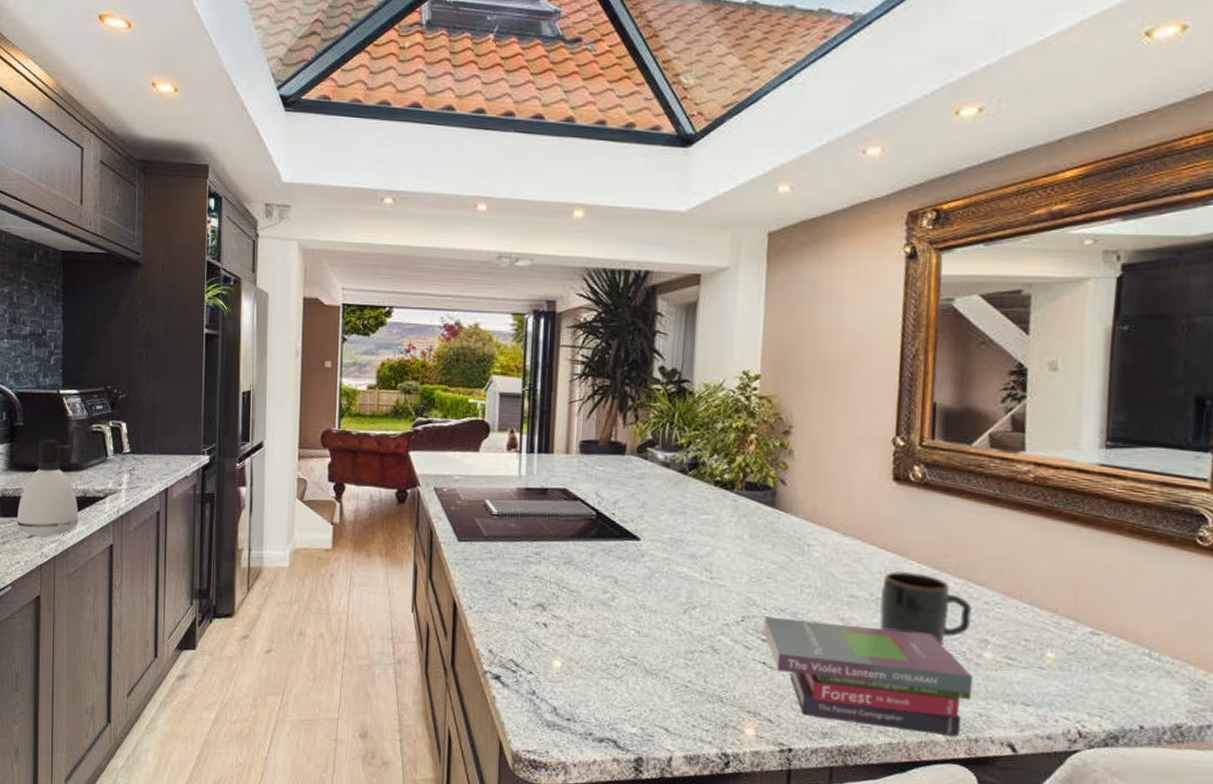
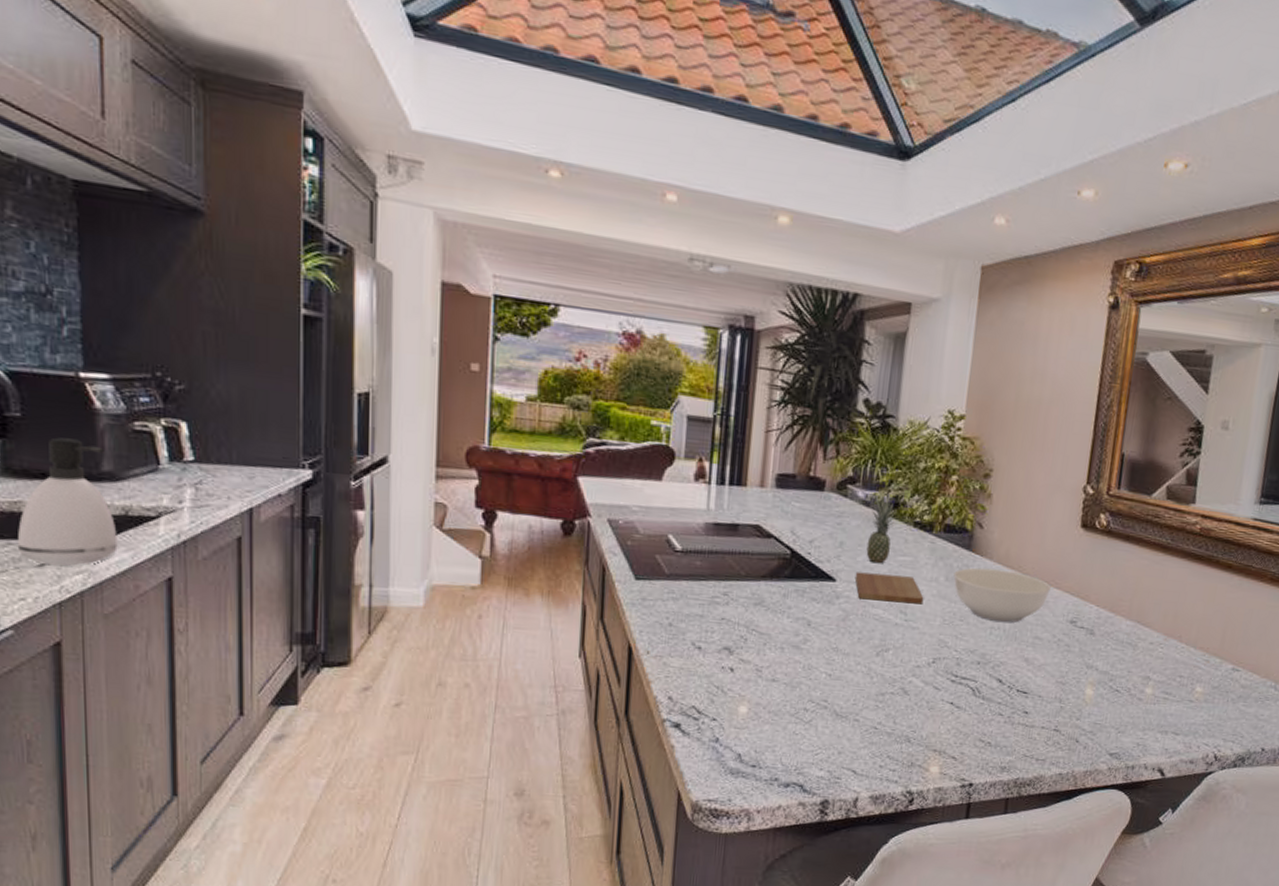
cutting board: none [658,531,729,562] -> present [855,572,924,605]
fruit: none [668,457,695,522] -> present [866,496,895,563]
bowl: none [758,524,864,580] -> present [953,567,1051,623]
books: present [763,617,974,736] -> none [952,658,1135,765]
mug: present [879,571,972,645] -> none [1059,614,1139,682]

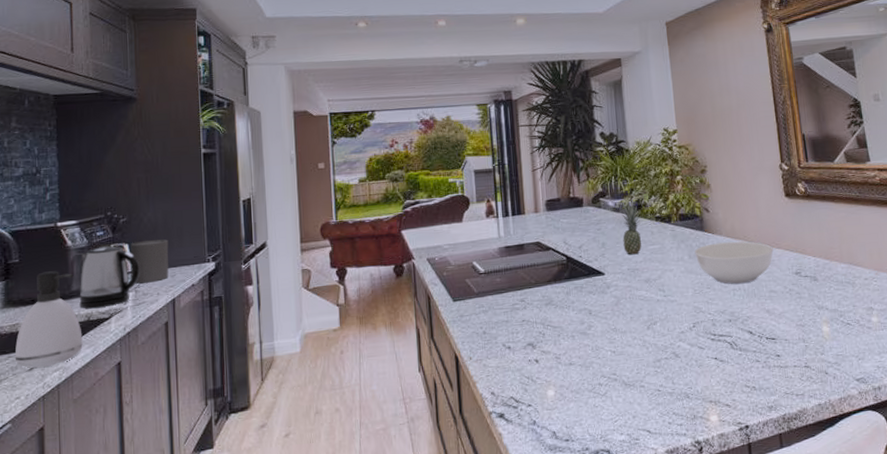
kettle: none [112,418,203,502] -> present [79,246,140,309]
pen holder: none [189,421,246,481] -> present [130,239,169,284]
cutting board: present [855,572,924,605] -> none [618,260,676,285]

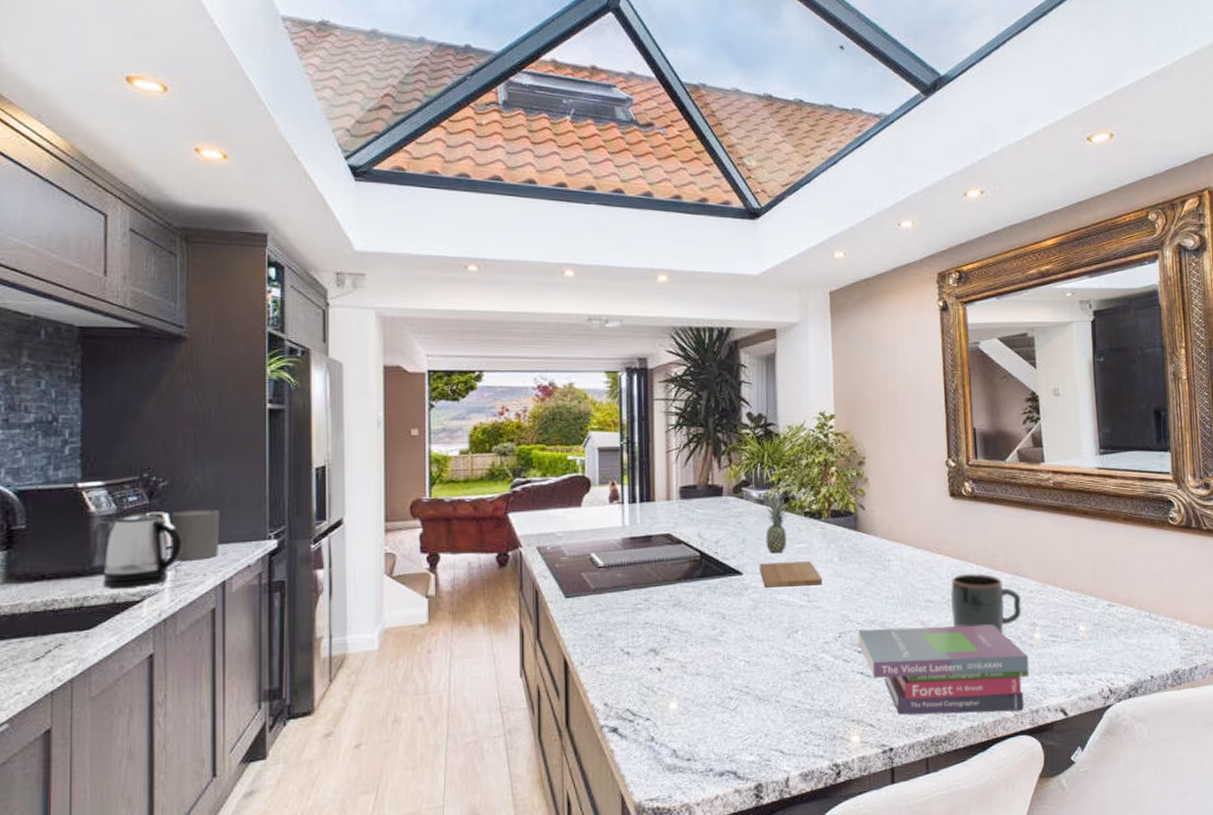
soap dispenser: present [14,271,83,369] -> none [16,541,106,659]
cutting board: none [618,260,676,285] -> present [759,561,823,588]
bowl: present [694,241,774,284] -> none [846,543,933,591]
books: none [710,310,870,395] -> present [858,624,1029,715]
mug: none [792,264,859,318] -> present [950,573,1022,633]

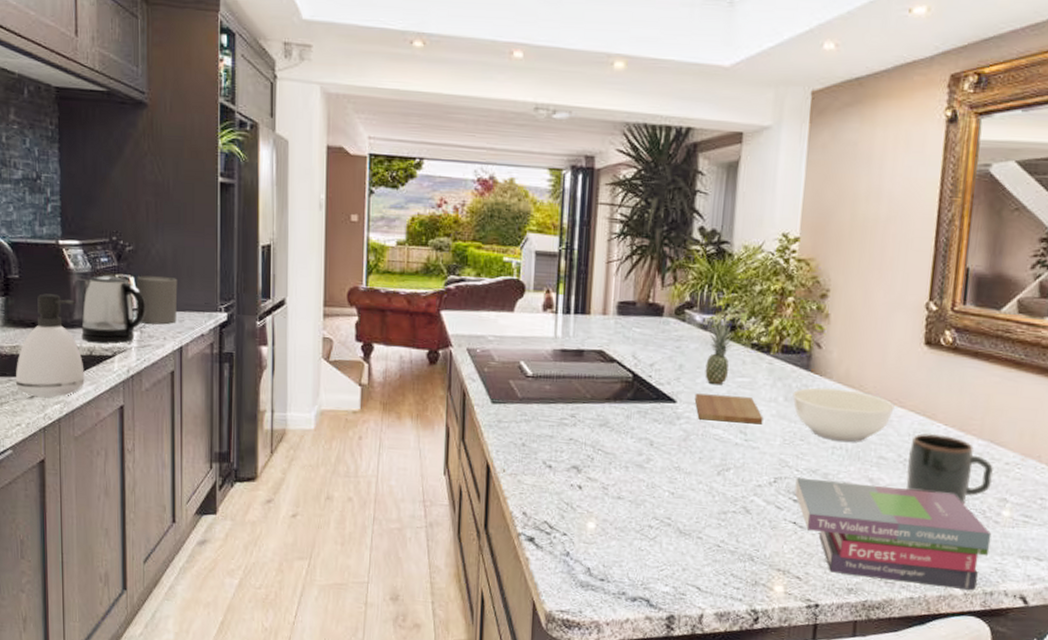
soap dispenser: none [16,541,106,659] -> present [15,293,85,398]
bowl: none [846,543,933,591] -> present [792,387,895,442]

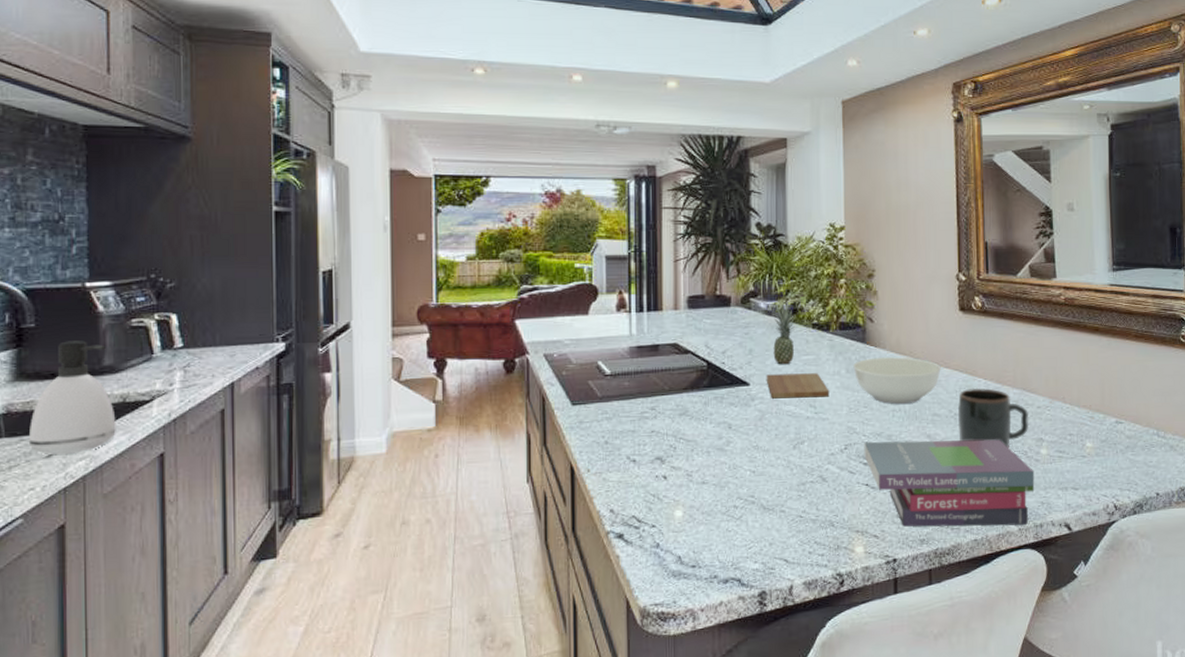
kettle: present [81,275,146,343] -> none [112,315,191,388]
pen holder: present [136,275,178,325] -> none [178,310,228,362]

